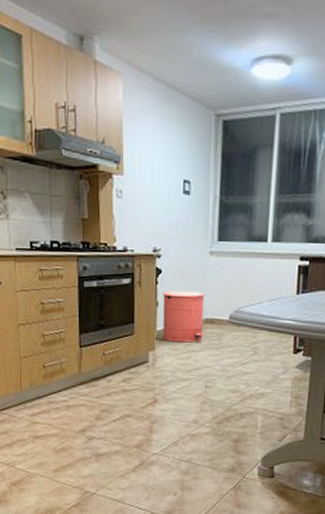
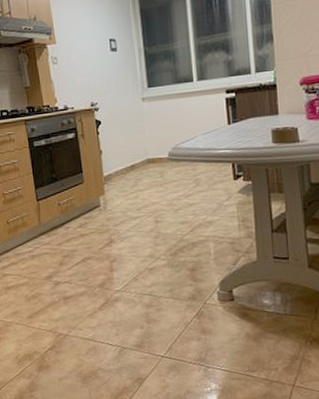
trash can: present [162,290,205,343] -> none [104,135,148,185]

